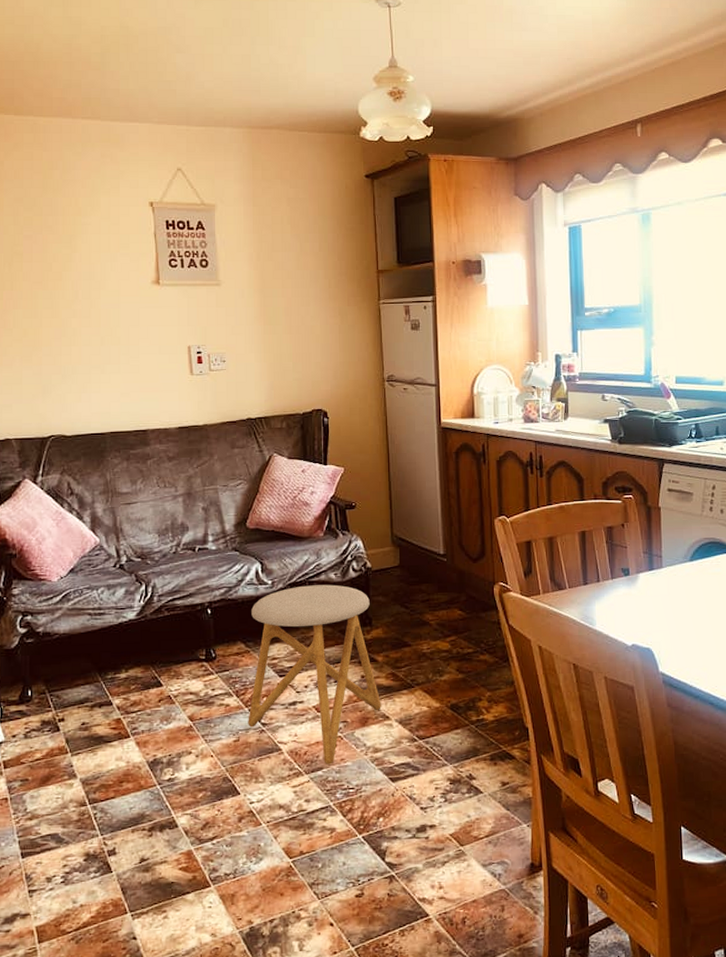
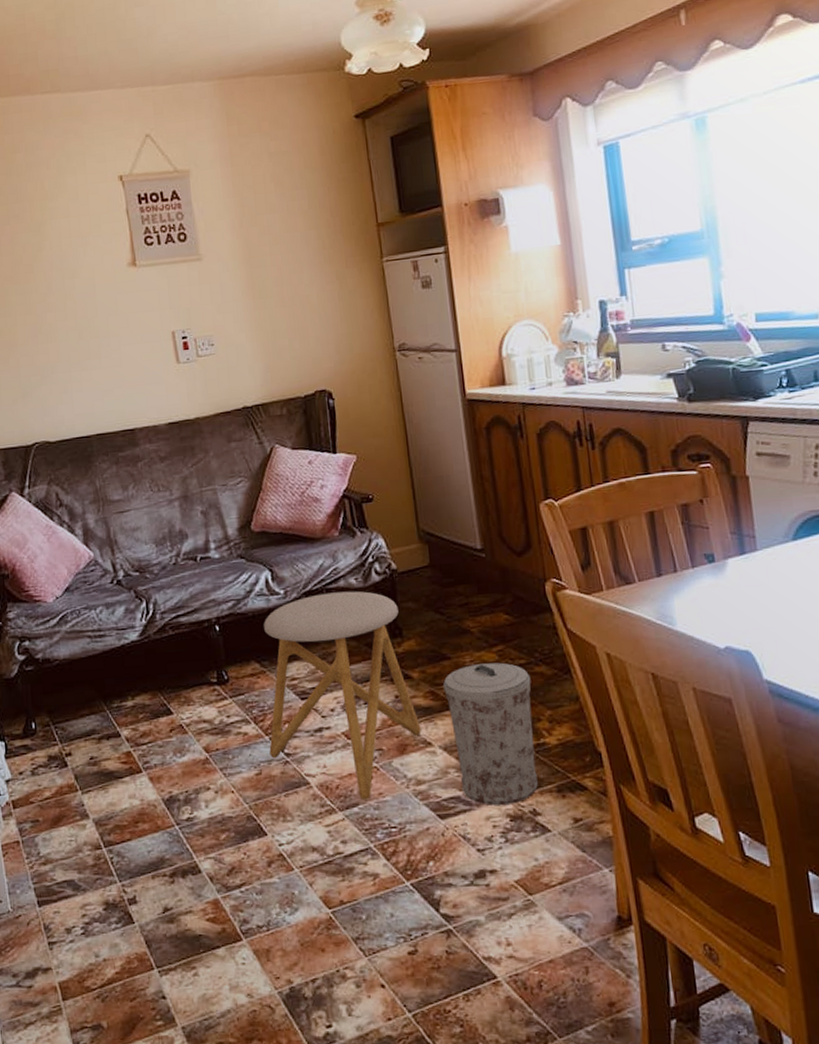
trash can: none [403,650,476,771] -> present [443,662,538,805]

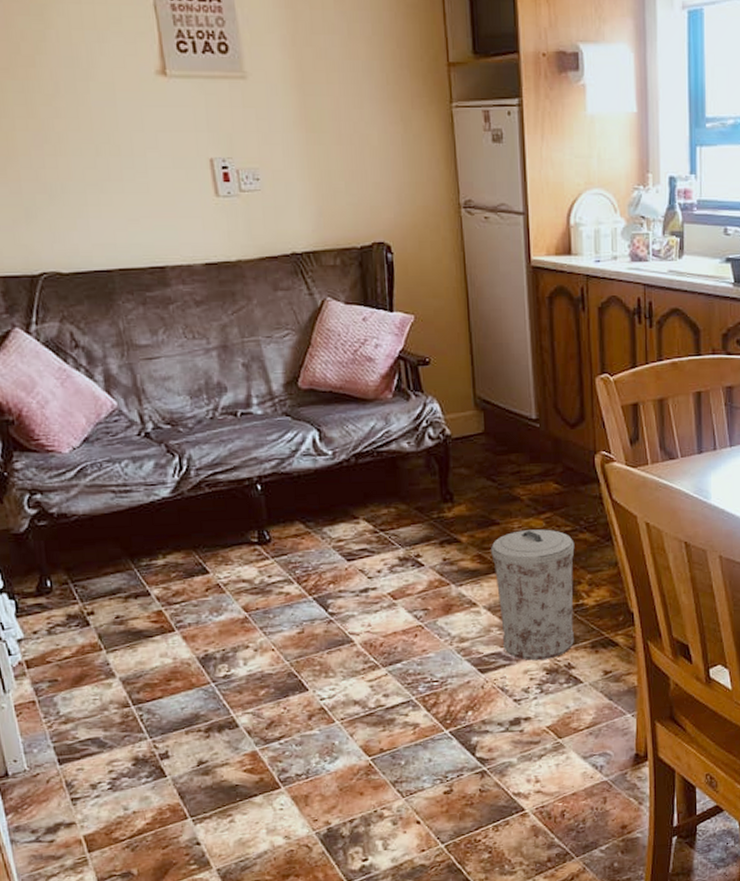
stool: present [264,591,421,800] -> none [310,455,467,656]

